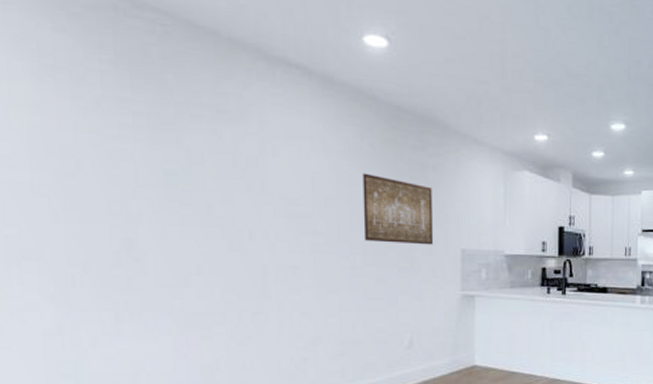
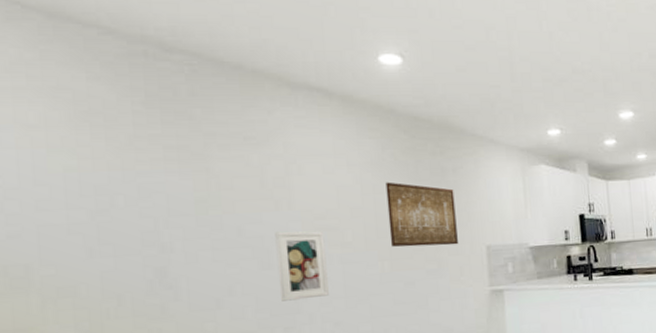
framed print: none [246,213,298,285] -> present [275,231,329,301]

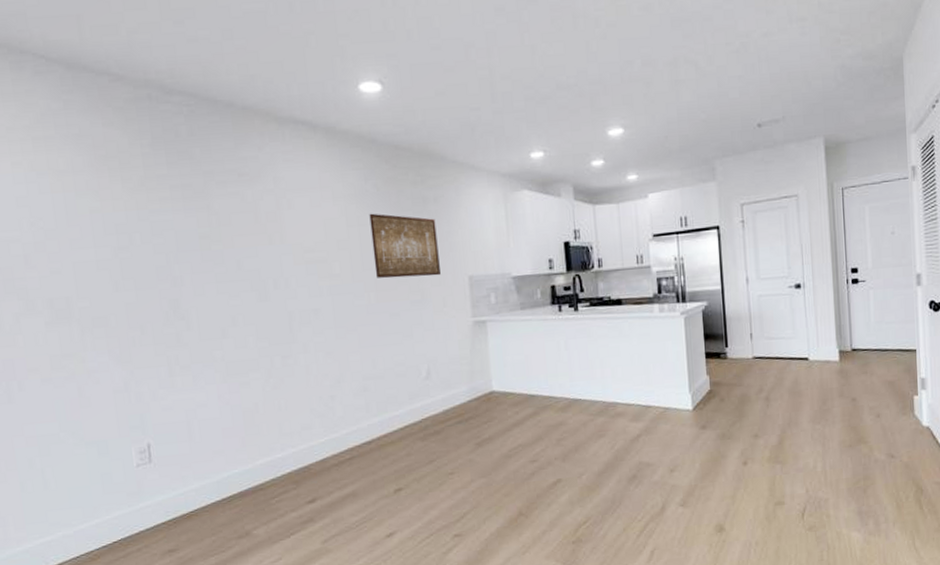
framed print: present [275,231,329,301] -> none [270,263,320,331]

